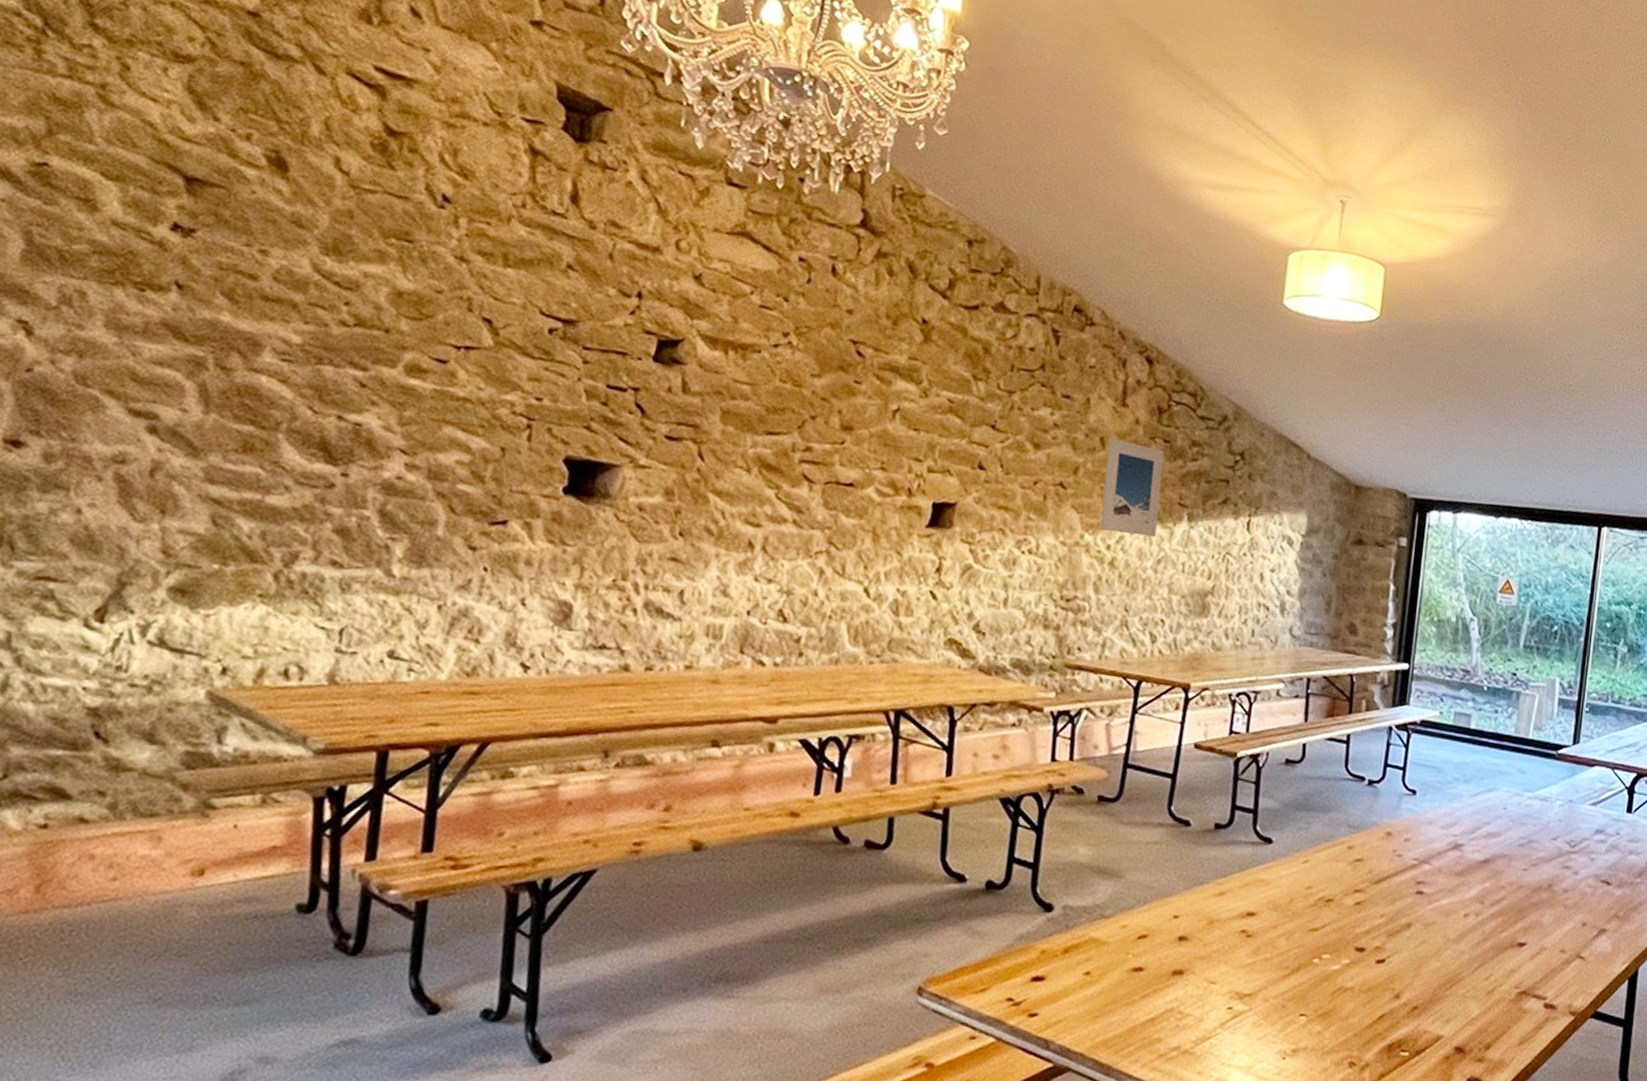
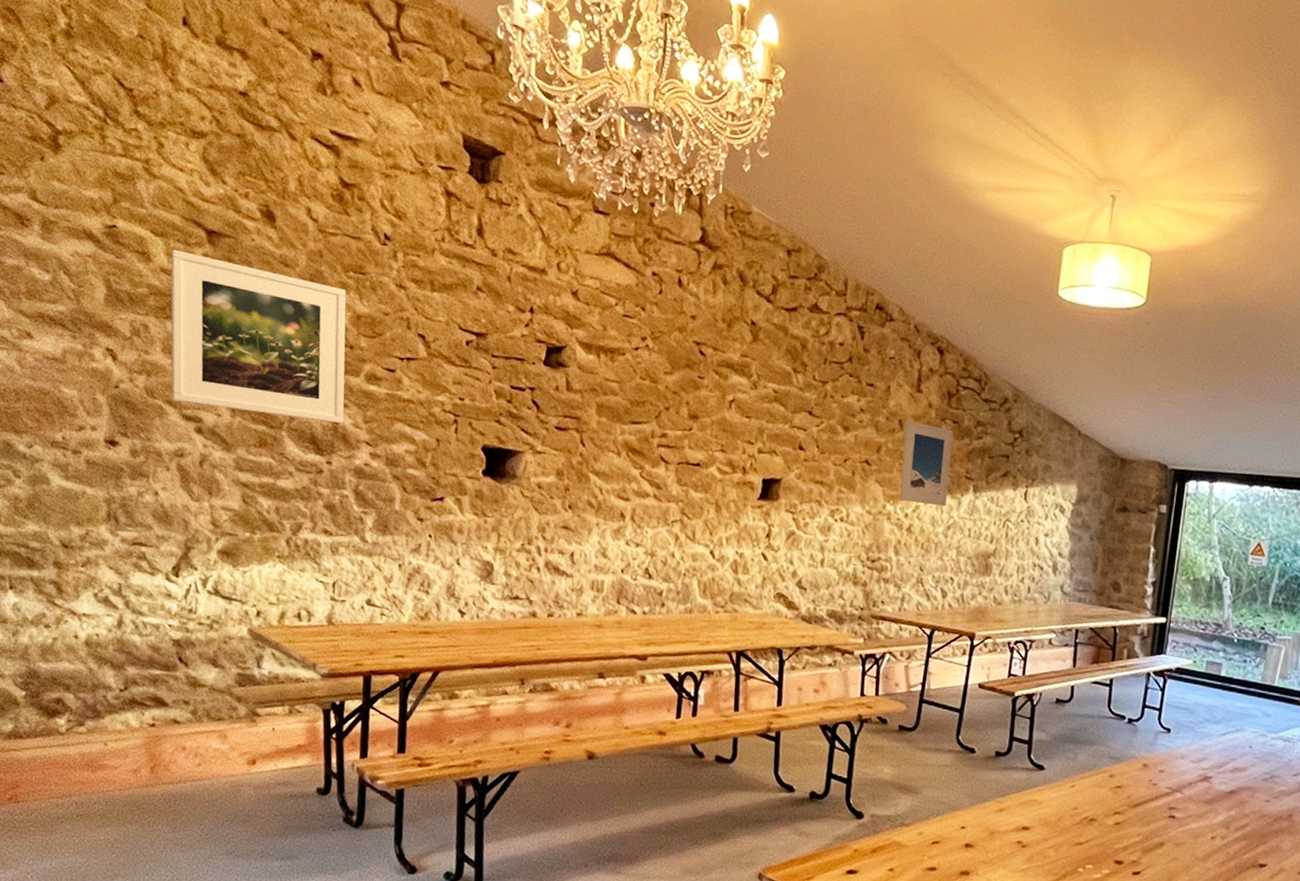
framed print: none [113,197,384,427] -> present [170,249,347,424]

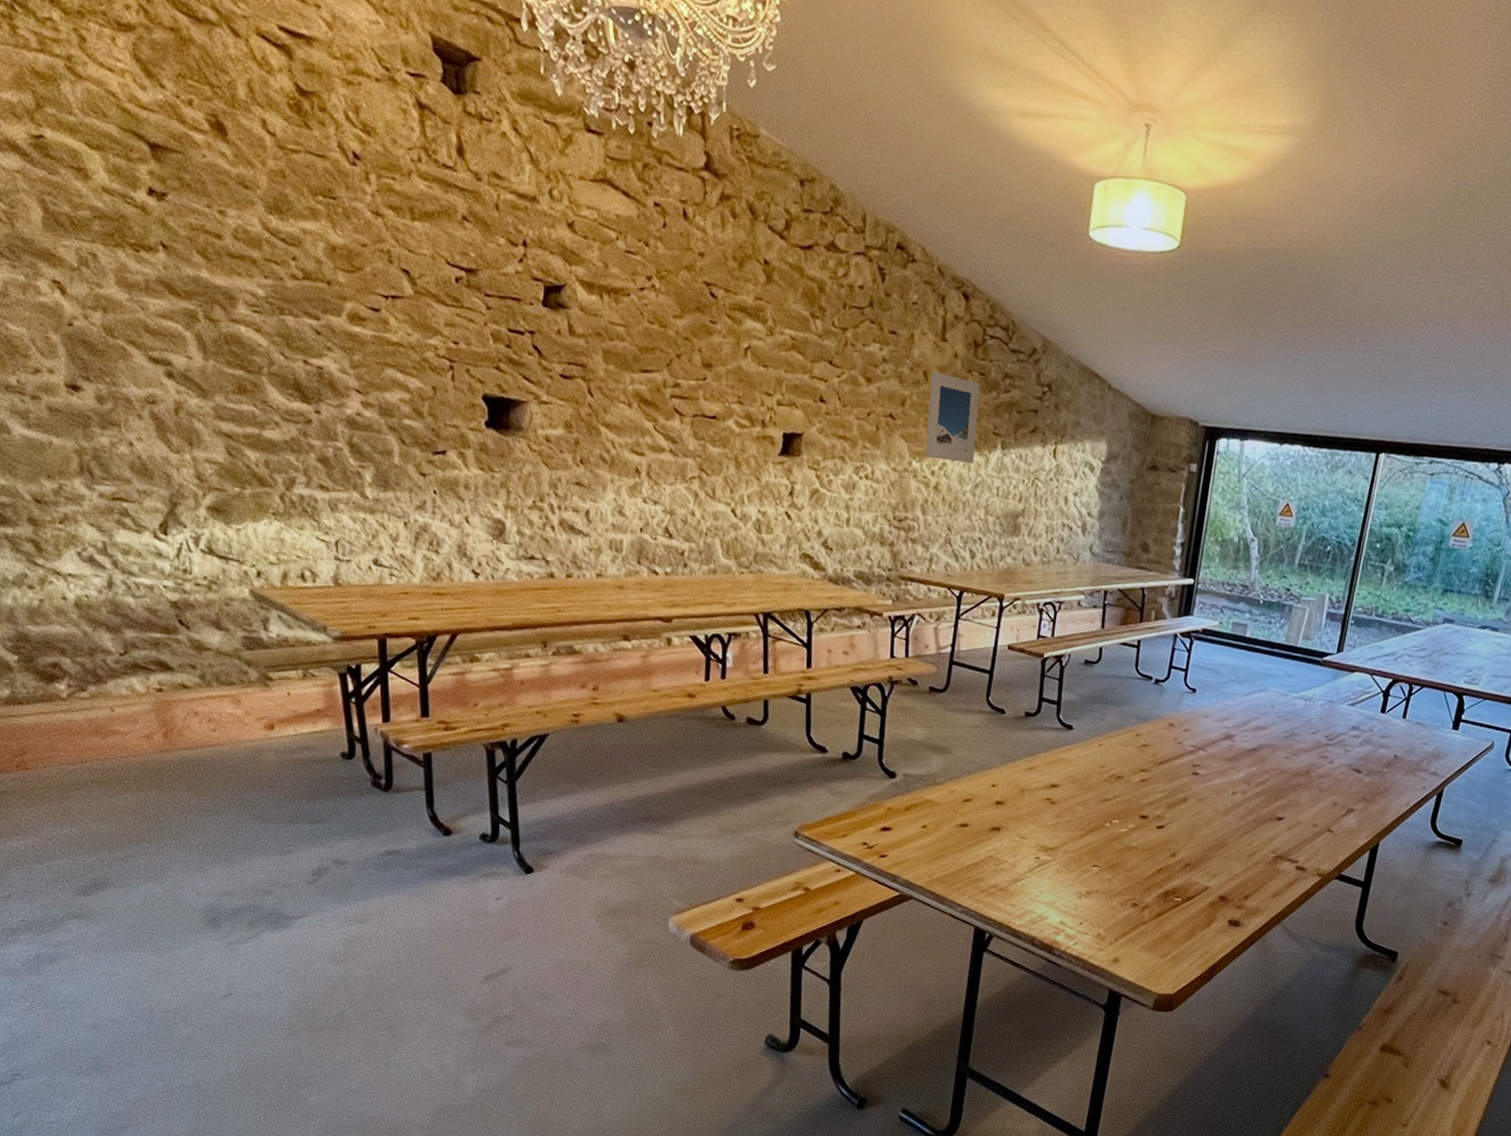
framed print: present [170,249,347,424] -> none [111,165,329,370]

